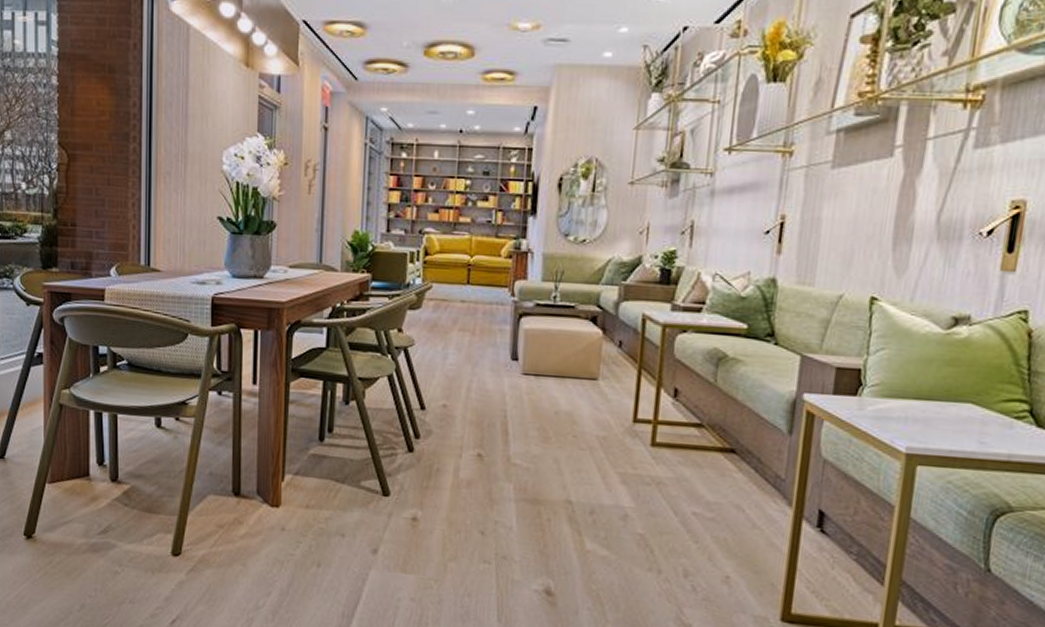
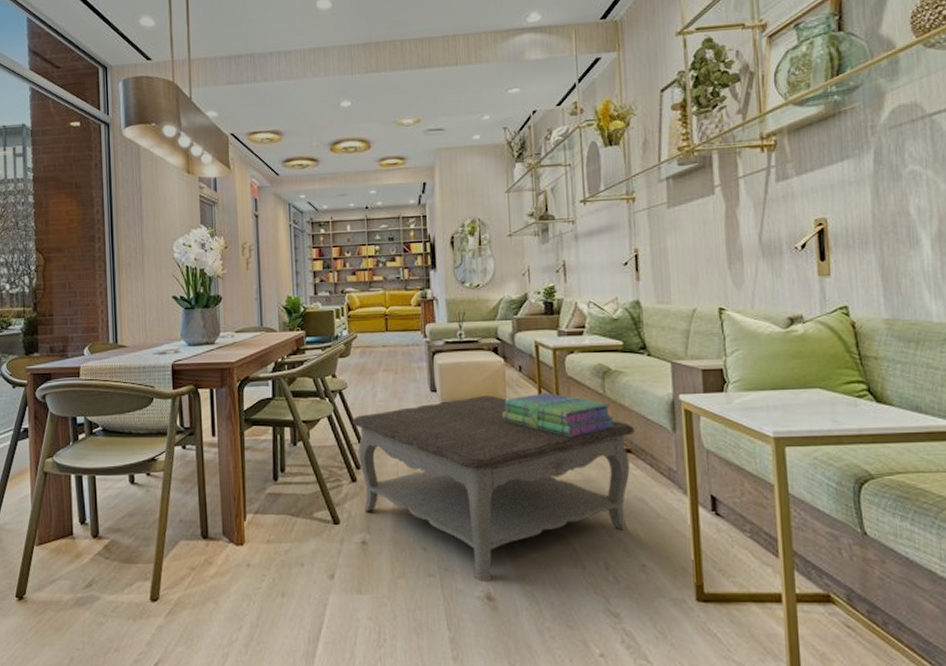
coffee table: none [416,370,744,576] -> present [352,395,635,582]
stack of books: none [591,374,722,429] -> present [502,392,615,437]

